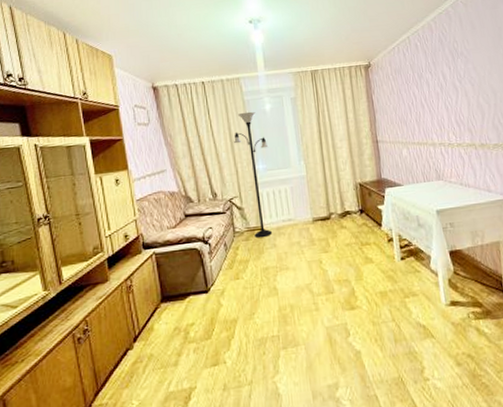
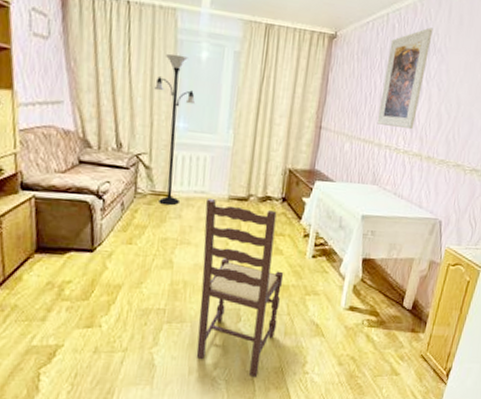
dining chair: none [295,223,386,393] -> present [196,197,284,378]
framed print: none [417,38,460,127] -> present [376,27,433,130]

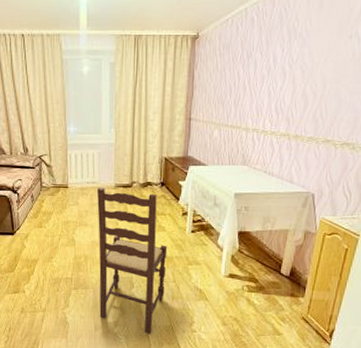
floor lamp: present [153,53,196,206] -> none [47,72,82,195]
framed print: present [376,27,433,130] -> none [242,15,293,112]

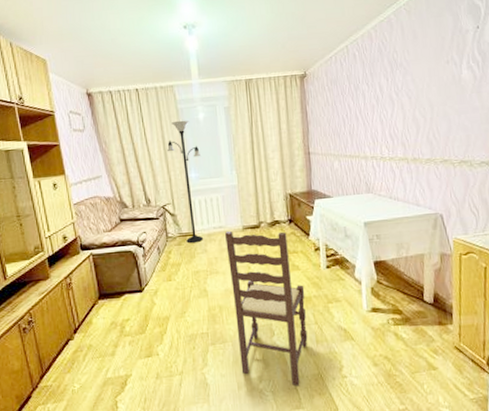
floor lamp: none [47,72,82,195] -> present [166,120,204,244]

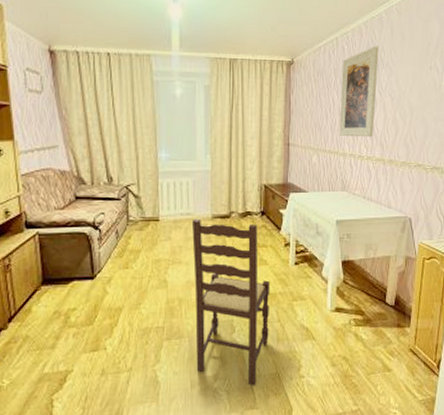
floor lamp: present [166,120,204,244] -> none [136,94,175,229]
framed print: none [354,48,394,140] -> present [339,46,379,138]

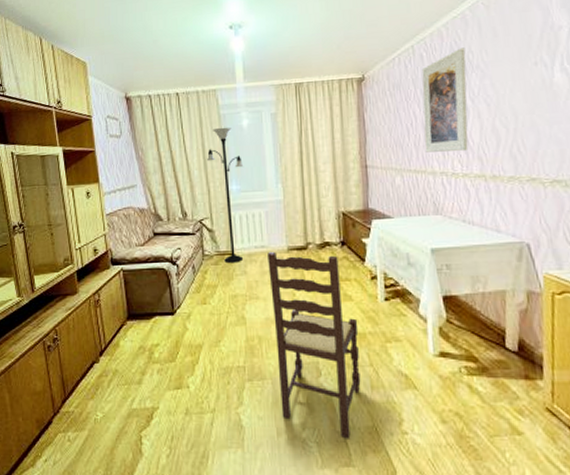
floor lamp: none [136,94,175,229] -> present [206,127,244,264]

